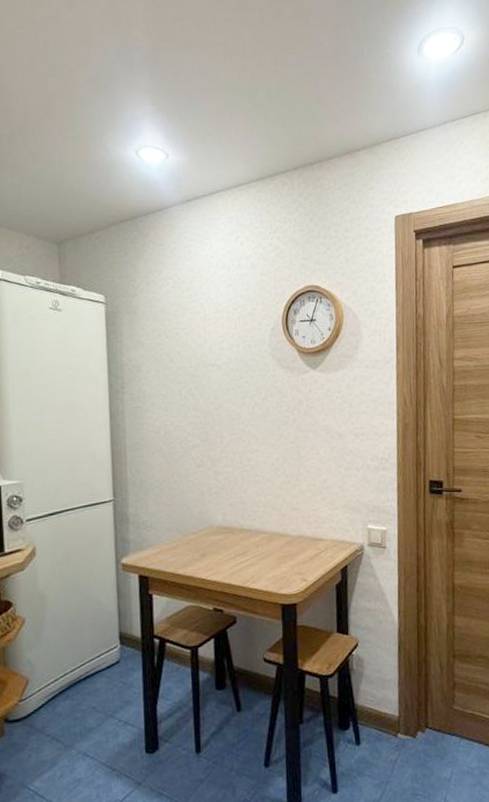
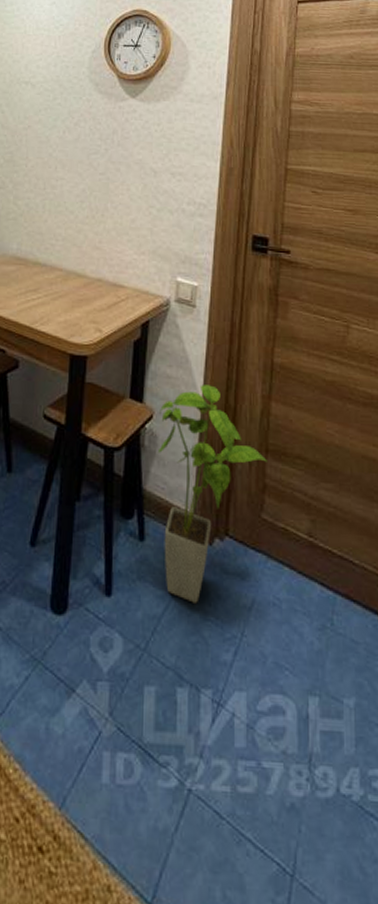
house plant: none [363,611,455,785] -> present [157,385,267,603]

